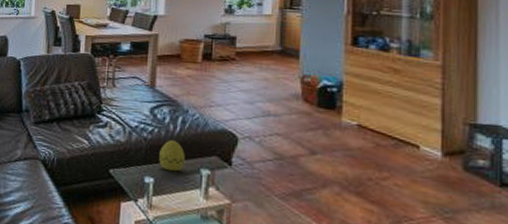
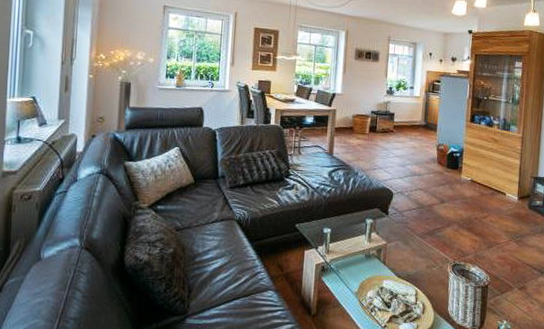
decorative egg: present [159,140,185,172] -> none [335,197,355,223]

